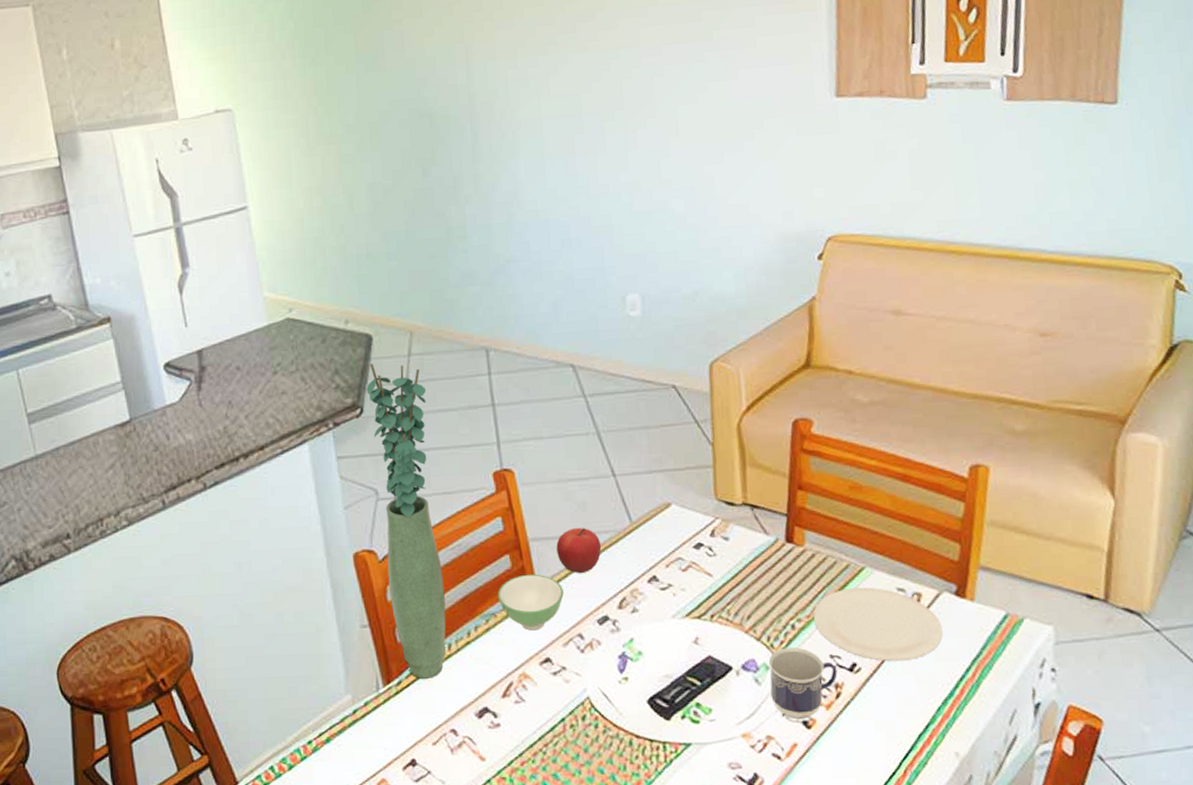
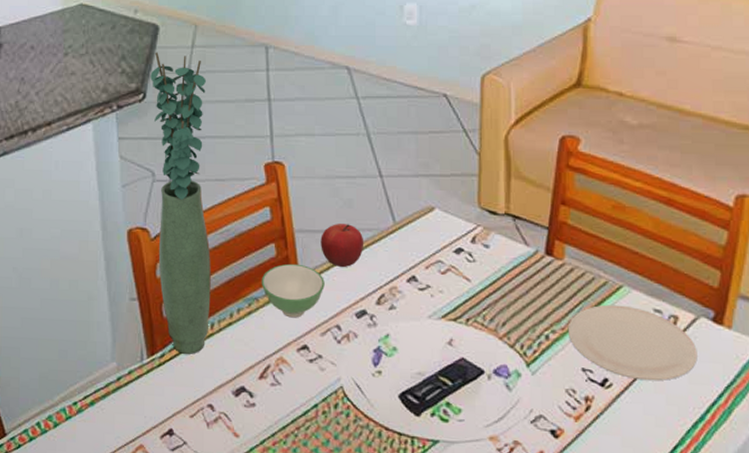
cup: present [768,647,838,719] -> none [520,357,589,428]

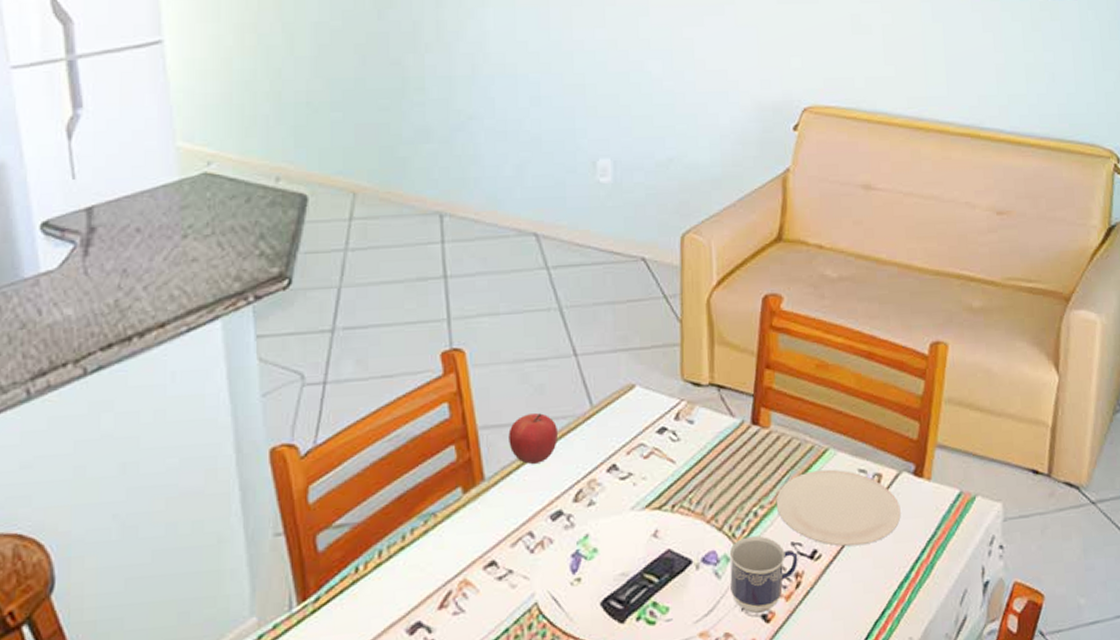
vase: present [150,52,211,354] -> none [297,227,378,593]
bowl: present [261,263,325,318] -> none [439,466,514,531]
cup: none [520,357,589,428] -> present [729,536,798,613]

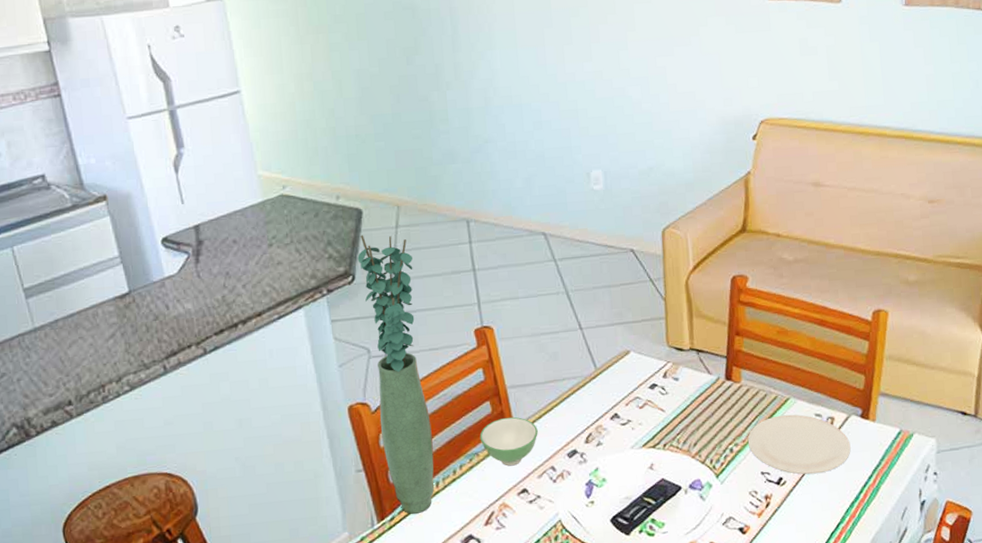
vase: none [297,227,378,593] -> present [357,235,434,514]
bowl: none [439,466,514,531] -> present [479,416,538,466]
fruit: present [508,413,559,465] -> none [531,375,571,415]
cup: present [729,536,798,613] -> none [711,467,767,527]

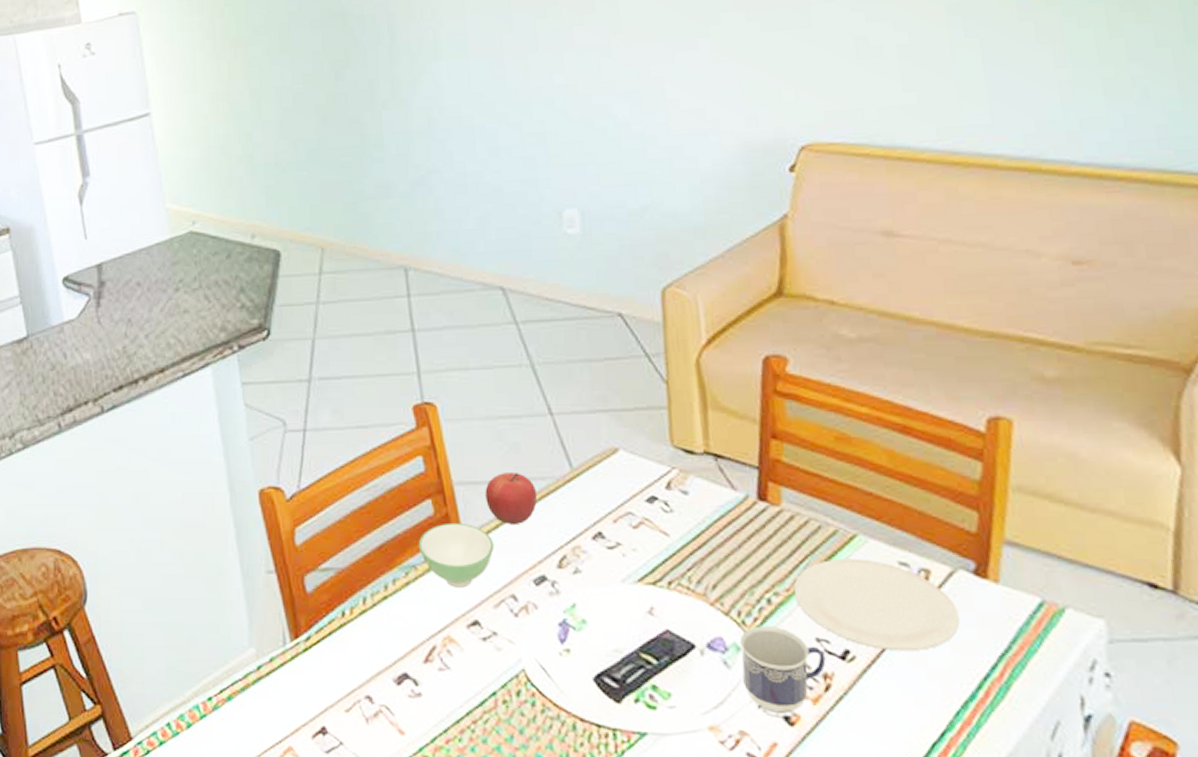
vase: present [357,235,434,514] -> none [274,281,361,636]
fruit: none [531,375,571,415] -> present [485,473,538,526]
cup: none [711,467,767,527] -> present [739,626,826,713]

